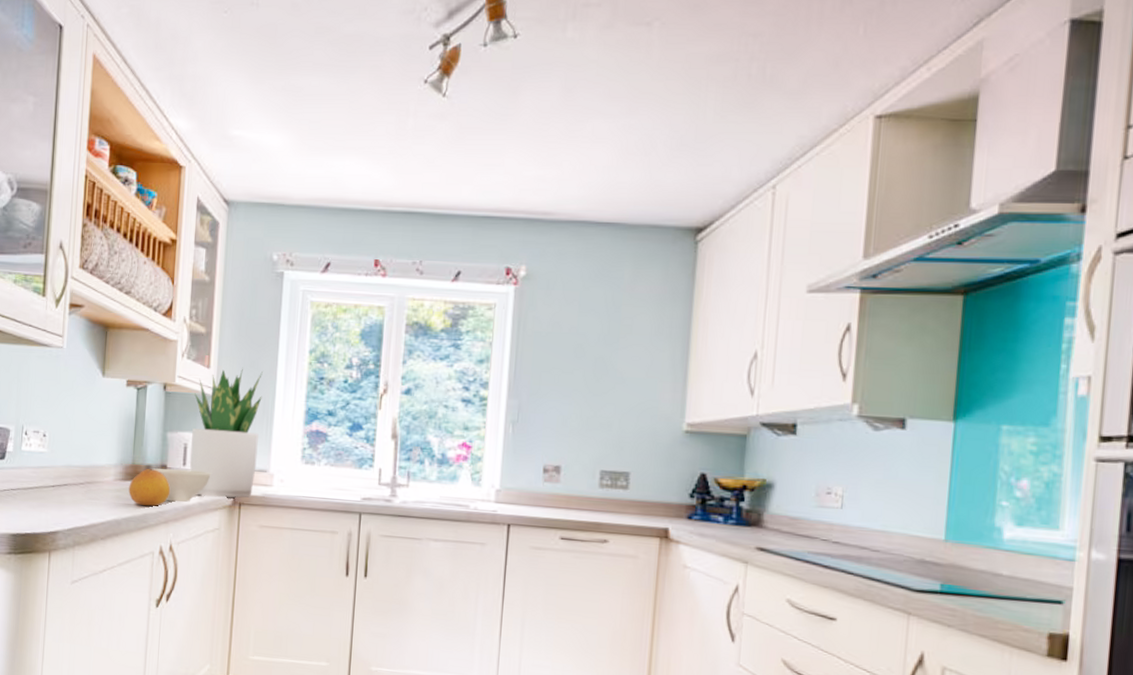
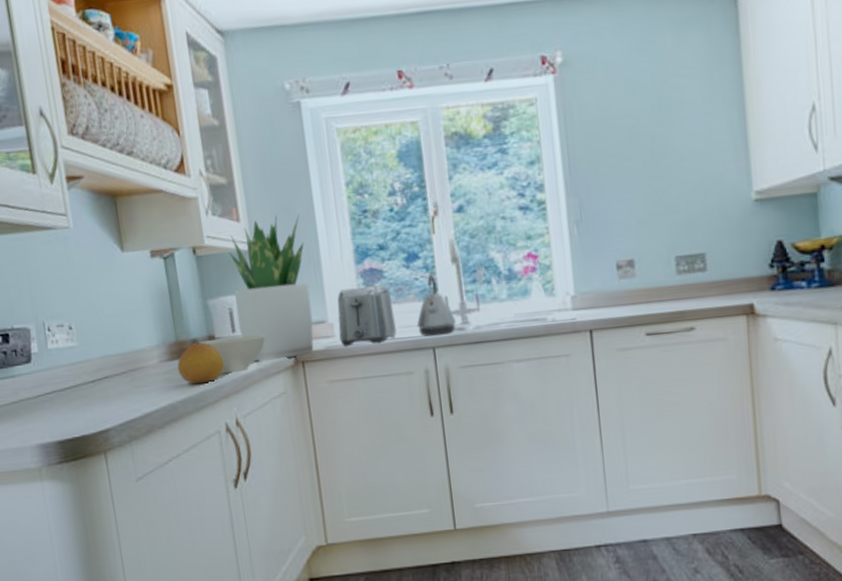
toaster: none [277,445,331,501] -> present [337,285,397,348]
kettle: none [348,444,385,504] -> present [416,273,456,337]

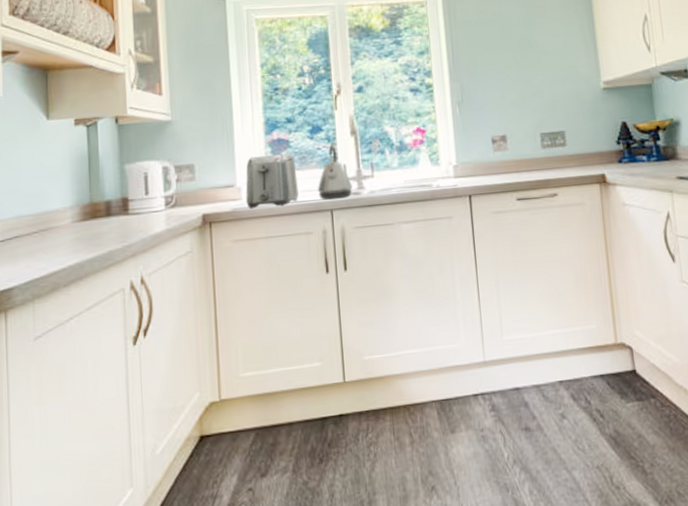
fruit: present [177,342,225,384] -> none [89,203,135,243]
bowl: present [199,334,265,374] -> none [112,196,176,234]
planter: present [229,215,314,362] -> none [149,90,222,222]

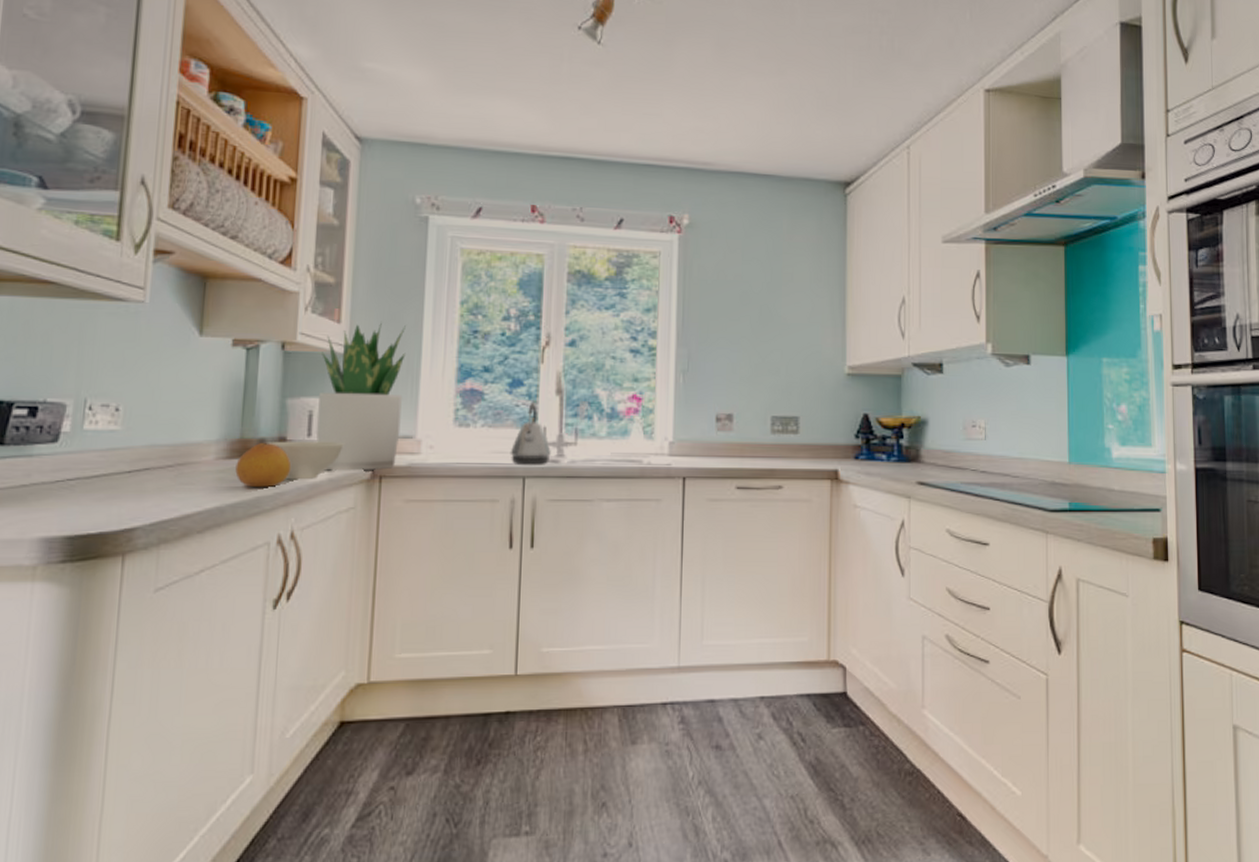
fruit: none [89,203,135,243] -> present [235,442,292,487]
bowl: none [112,196,176,234] -> present [267,441,344,480]
planter: none [149,90,222,222] -> present [316,322,406,471]
toaster: present [245,153,299,210] -> none [425,406,489,467]

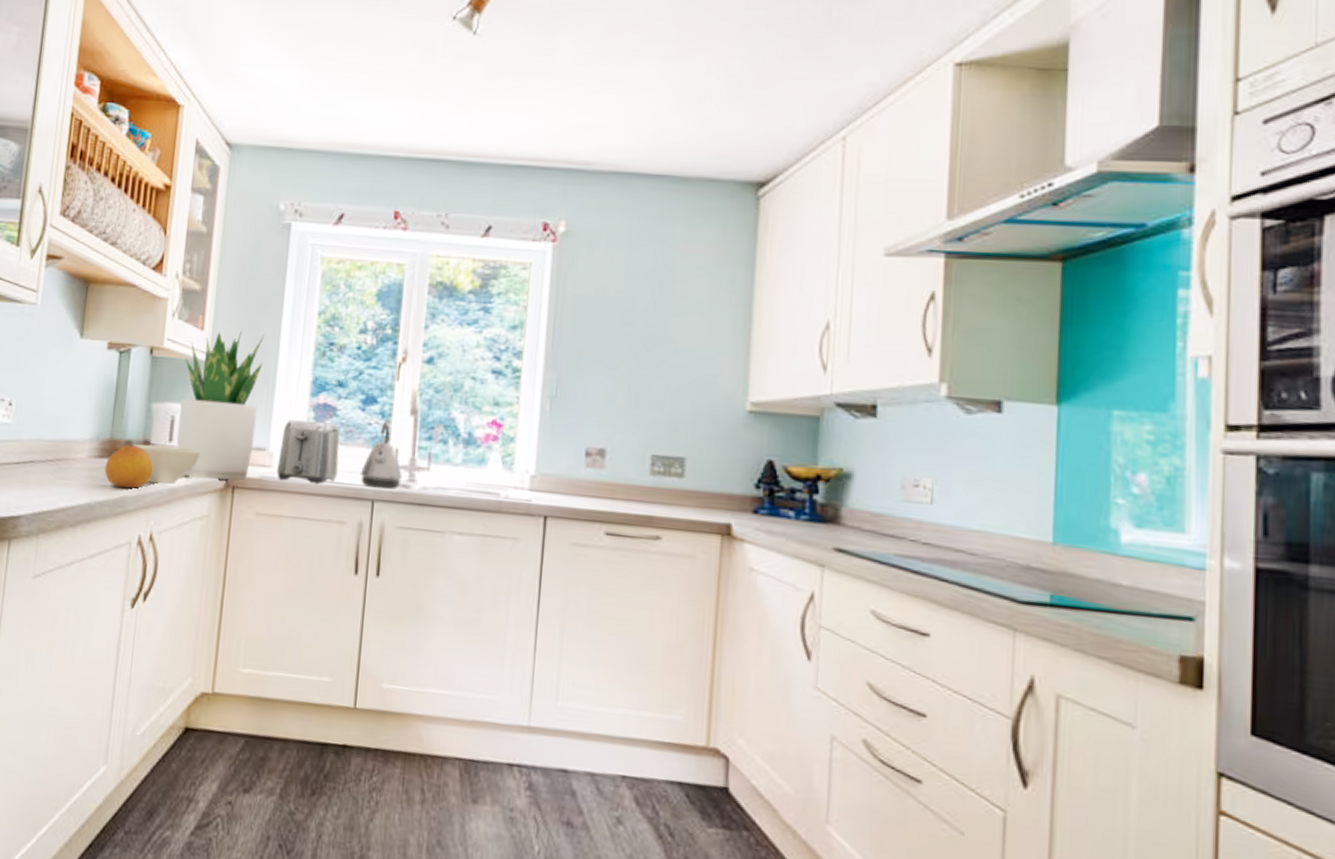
toaster: none [425,406,489,467] -> present [277,419,340,485]

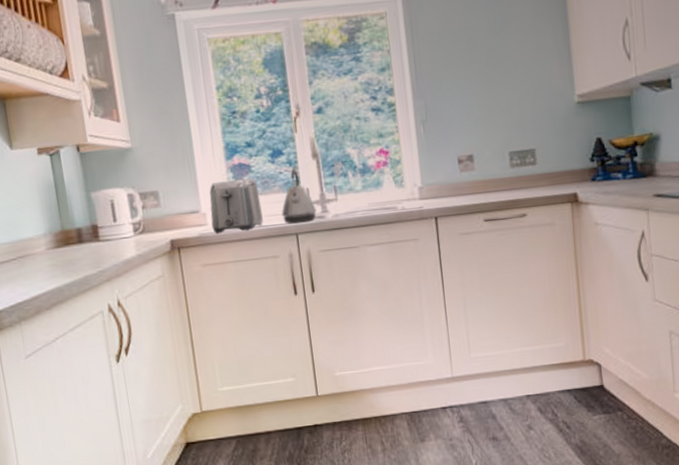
fruit: present [104,444,154,488] -> none [63,231,107,269]
bowl: present [133,444,201,485] -> none [83,223,144,259]
planter: present [176,331,264,481] -> none [110,116,189,248]

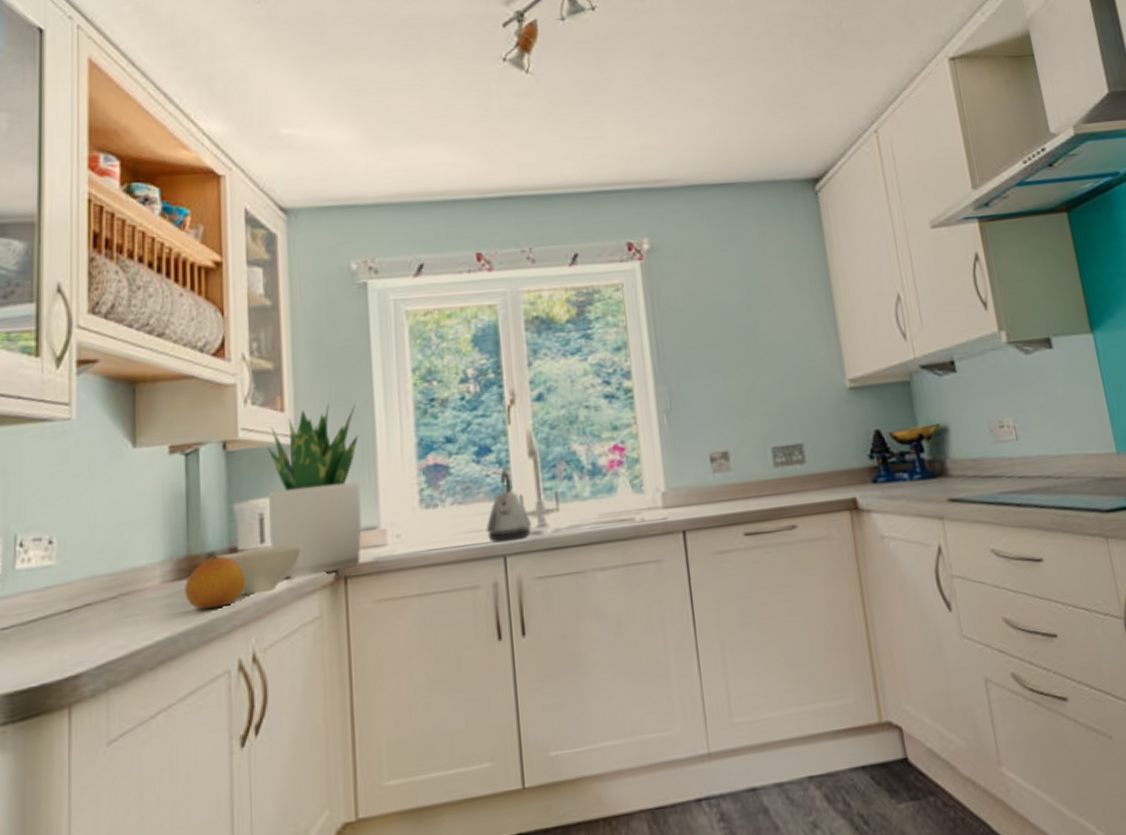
fruit: none [63,231,107,269] -> present [185,556,246,610]
bowl: none [83,223,144,259] -> present [216,544,301,595]
planter: none [110,116,189,248] -> present [267,404,362,579]
toaster: present [209,178,263,235] -> none [392,483,462,558]

